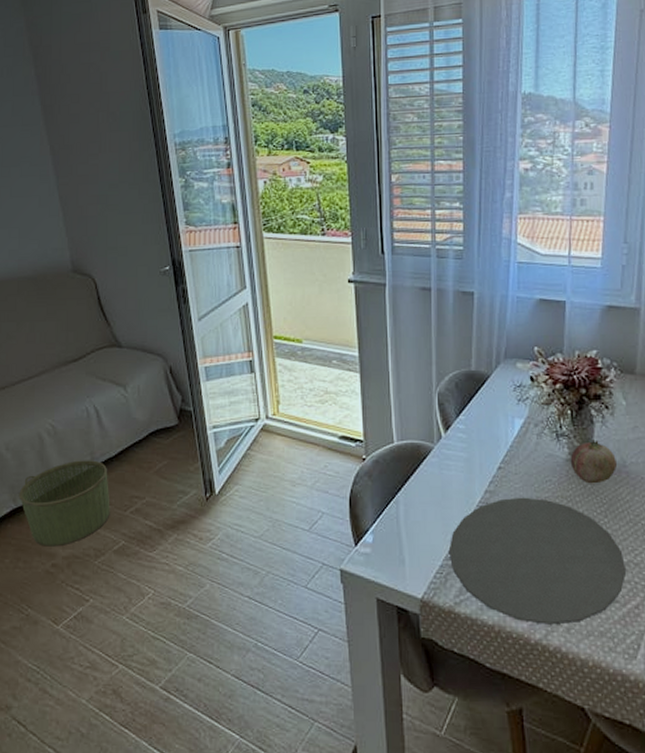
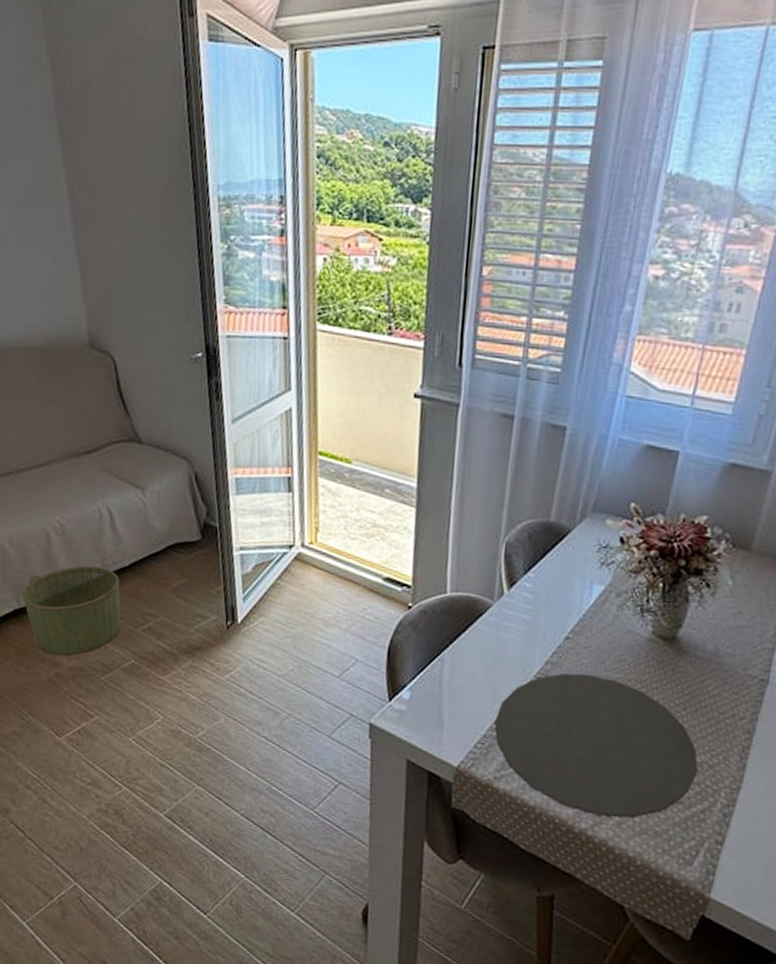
fruit: present [570,438,617,484] -> none [652,619,709,671]

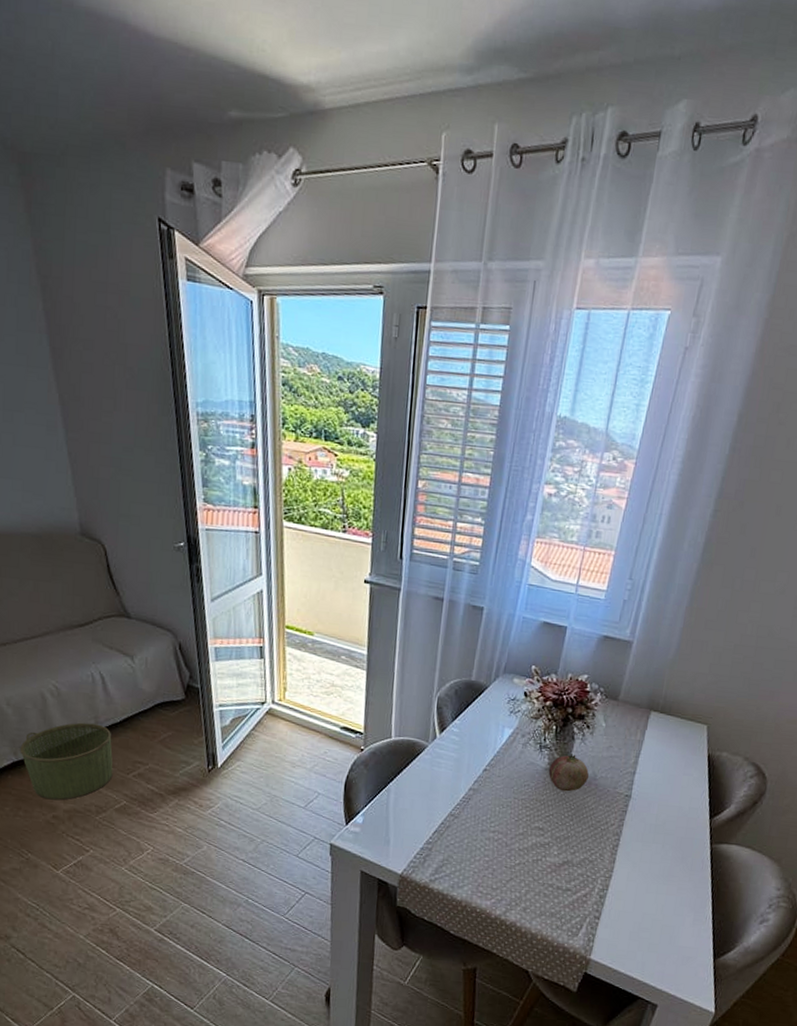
placemat: present [494,673,698,818] -> none [430,796,581,904]
fruit: none [652,619,709,671] -> present [548,752,589,792]

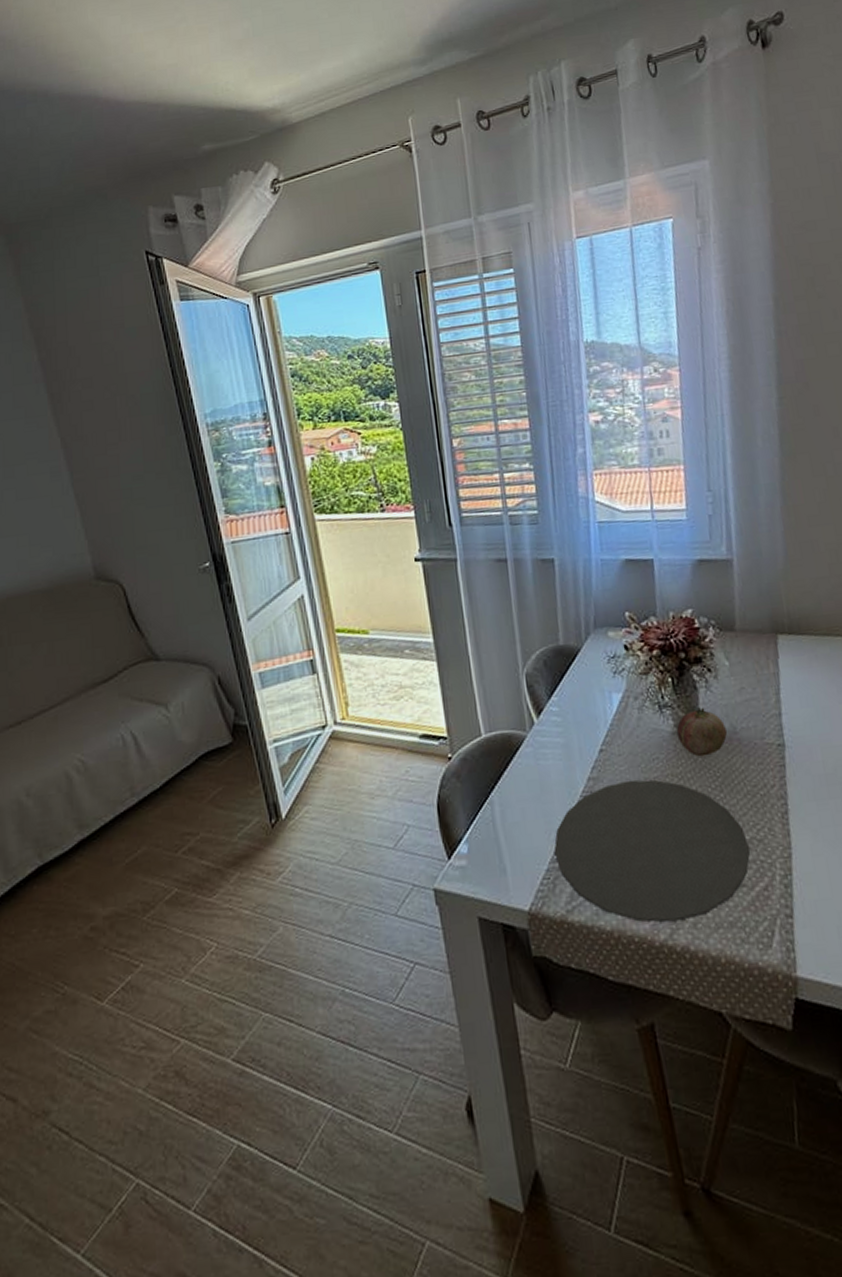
basket: present [20,722,113,801] -> none [45,796,158,907]
placemat: none [430,796,581,904] -> present [554,779,750,922]

